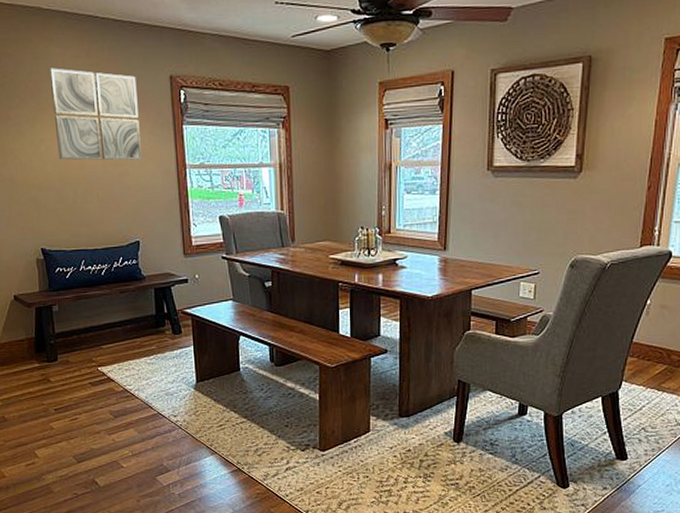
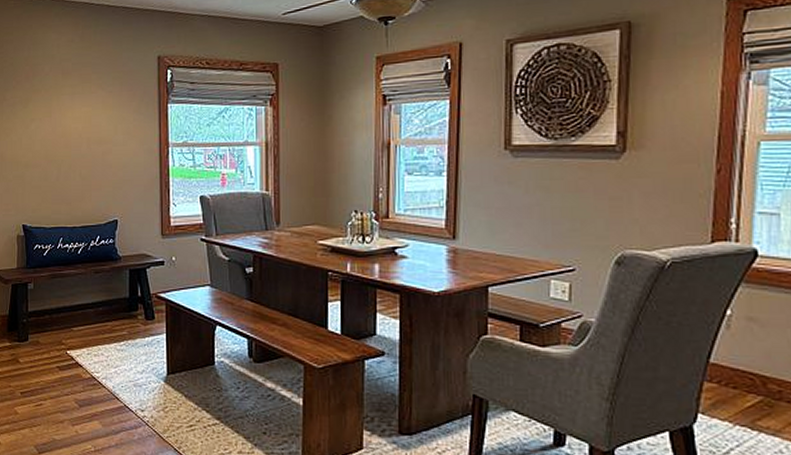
wall art: present [49,68,142,161] -> none [44,52,125,139]

